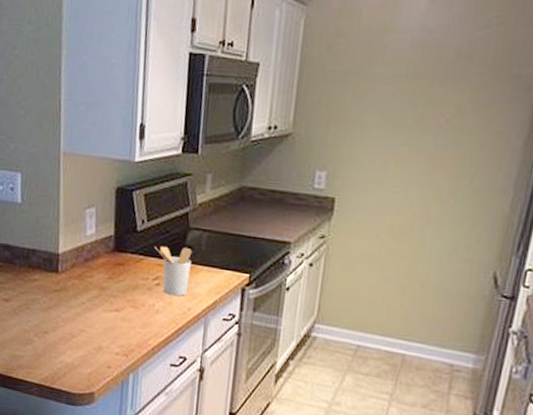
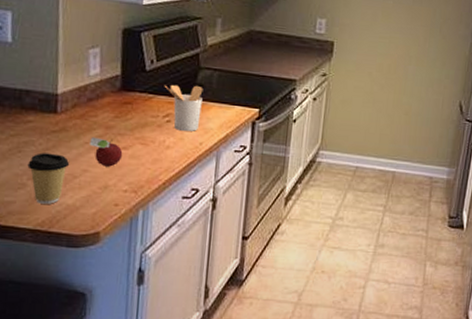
coffee cup: none [34,310,69,361] -> present [27,152,70,204]
fruit: none [86,297,116,329] -> present [90,137,123,167]

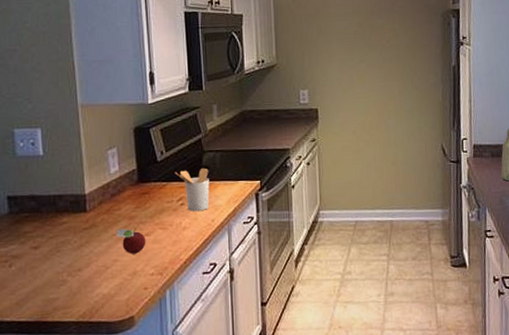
coffee cup: present [27,152,70,204] -> none [66,248,102,297]

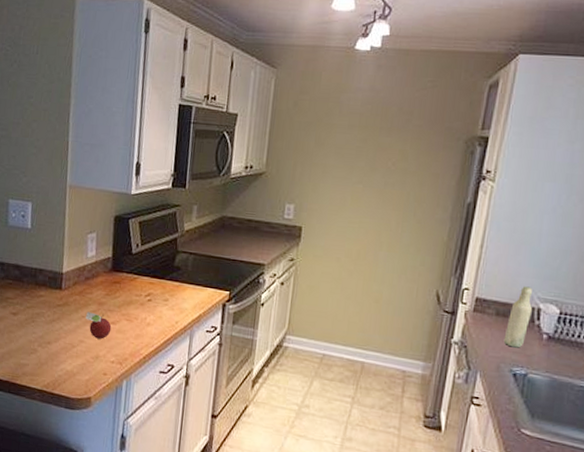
utensil holder: present [175,168,210,212] -> none [147,266,180,311]

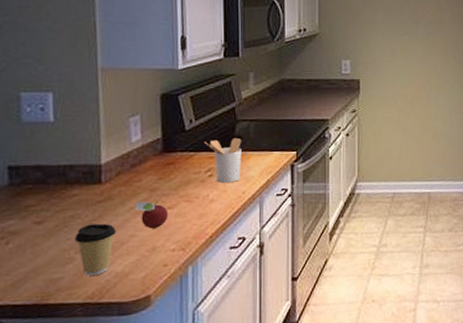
coffee cup: none [38,323,70,369] -> present [74,223,117,276]
utensil holder: none [147,266,180,311] -> present [204,137,242,184]

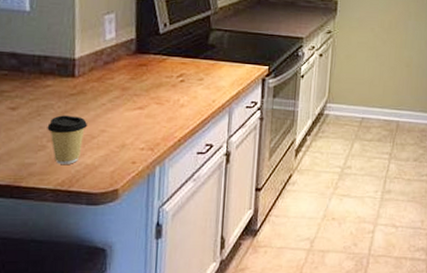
fruit: present [135,201,169,229] -> none [107,99,139,126]
utensil holder: present [204,137,242,184] -> none [177,46,215,91]

